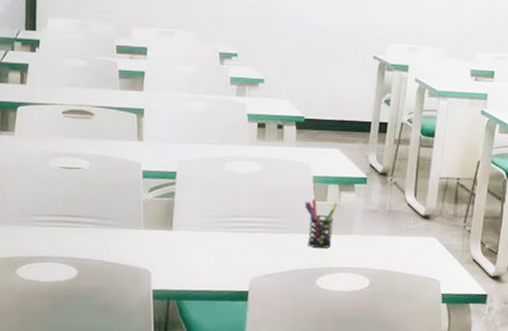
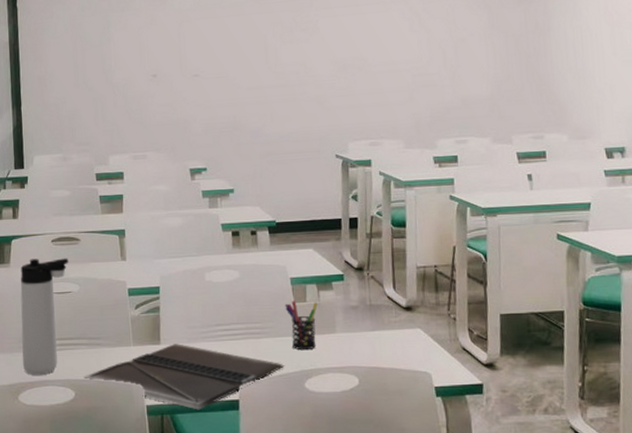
thermos bottle: none [22,129,80,251] -> present [20,258,69,375]
laptop: none [88,231,297,298] -> present [84,344,284,410]

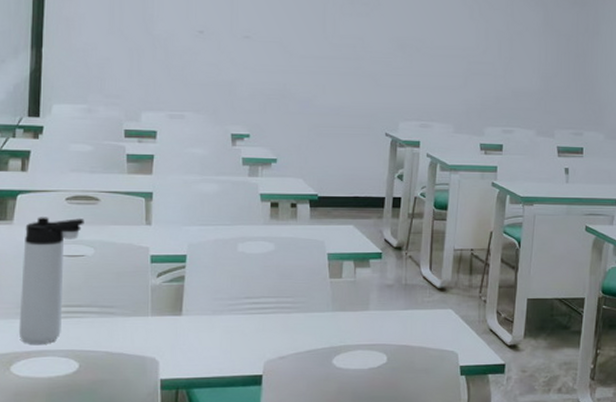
laptop: present [84,344,284,410] -> none [91,315,313,385]
pen holder: present [285,300,319,351] -> none [319,276,354,327]

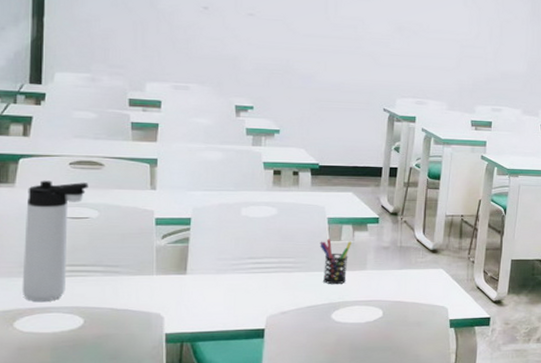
pen holder: none [319,276,354,327] -> present [320,239,353,285]

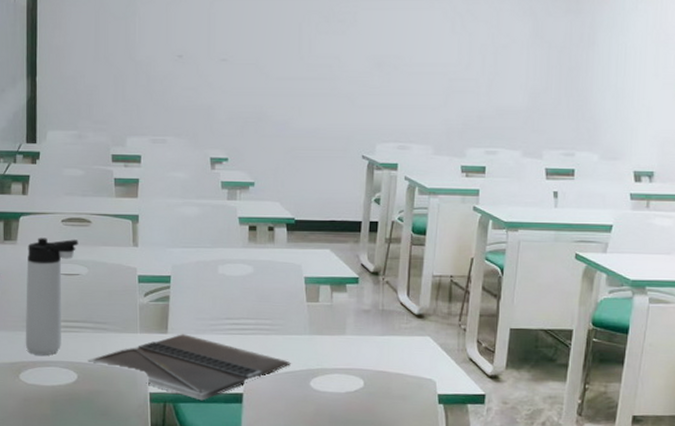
laptop: none [96,274,313,338] -> present [87,334,291,401]
pen holder: present [320,239,353,285] -> none [297,300,331,350]

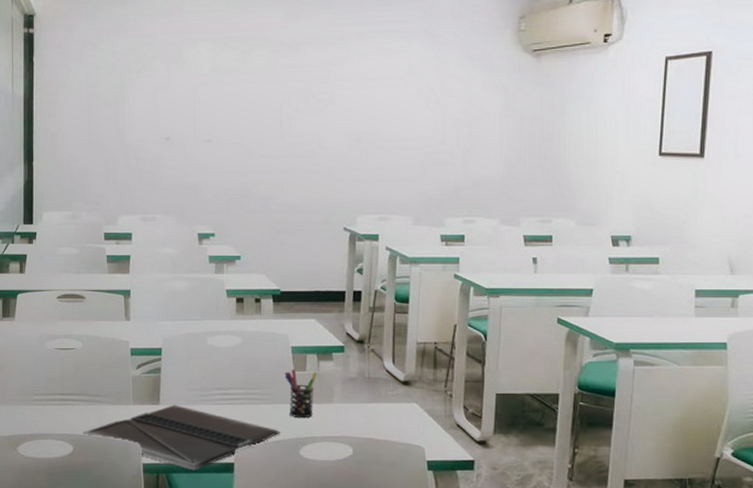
thermos bottle: present [25,237,79,355] -> none [22,314,73,428]
pen holder: none [297,300,331,350] -> present [284,369,318,419]

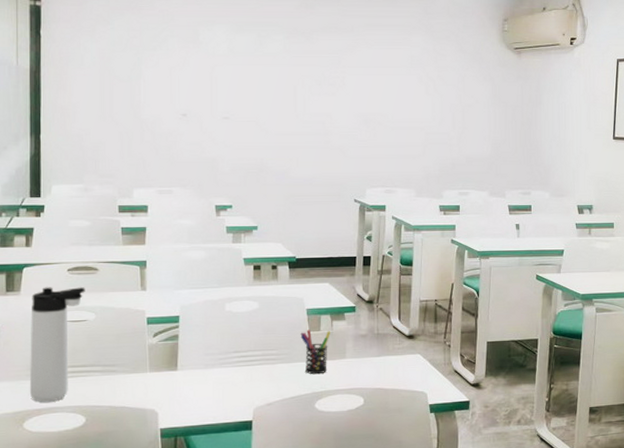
thermos bottle: none [22,314,73,428] -> present [29,287,85,402]
laptop: present [82,405,280,471] -> none [96,369,296,431]

